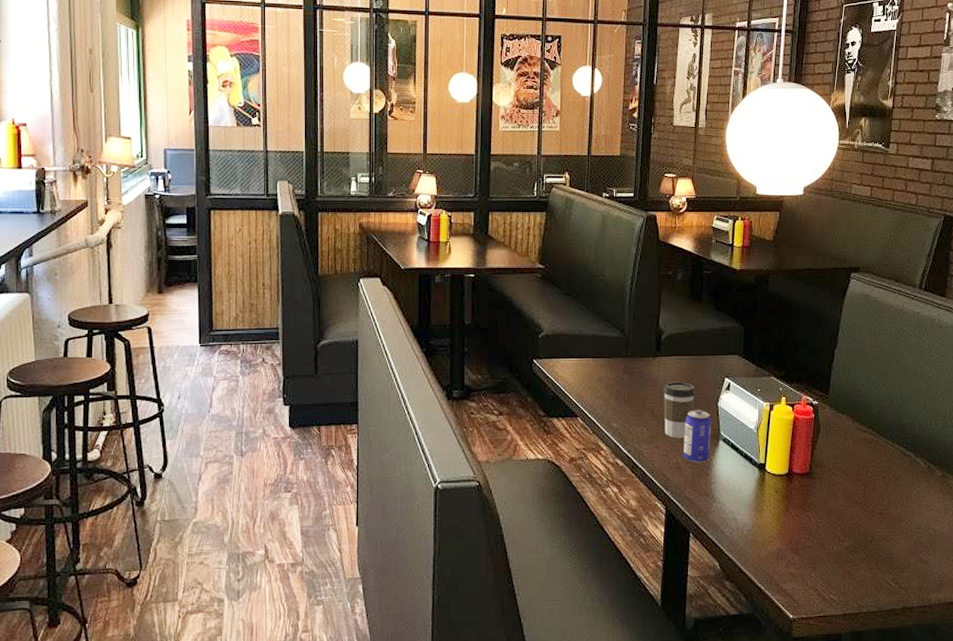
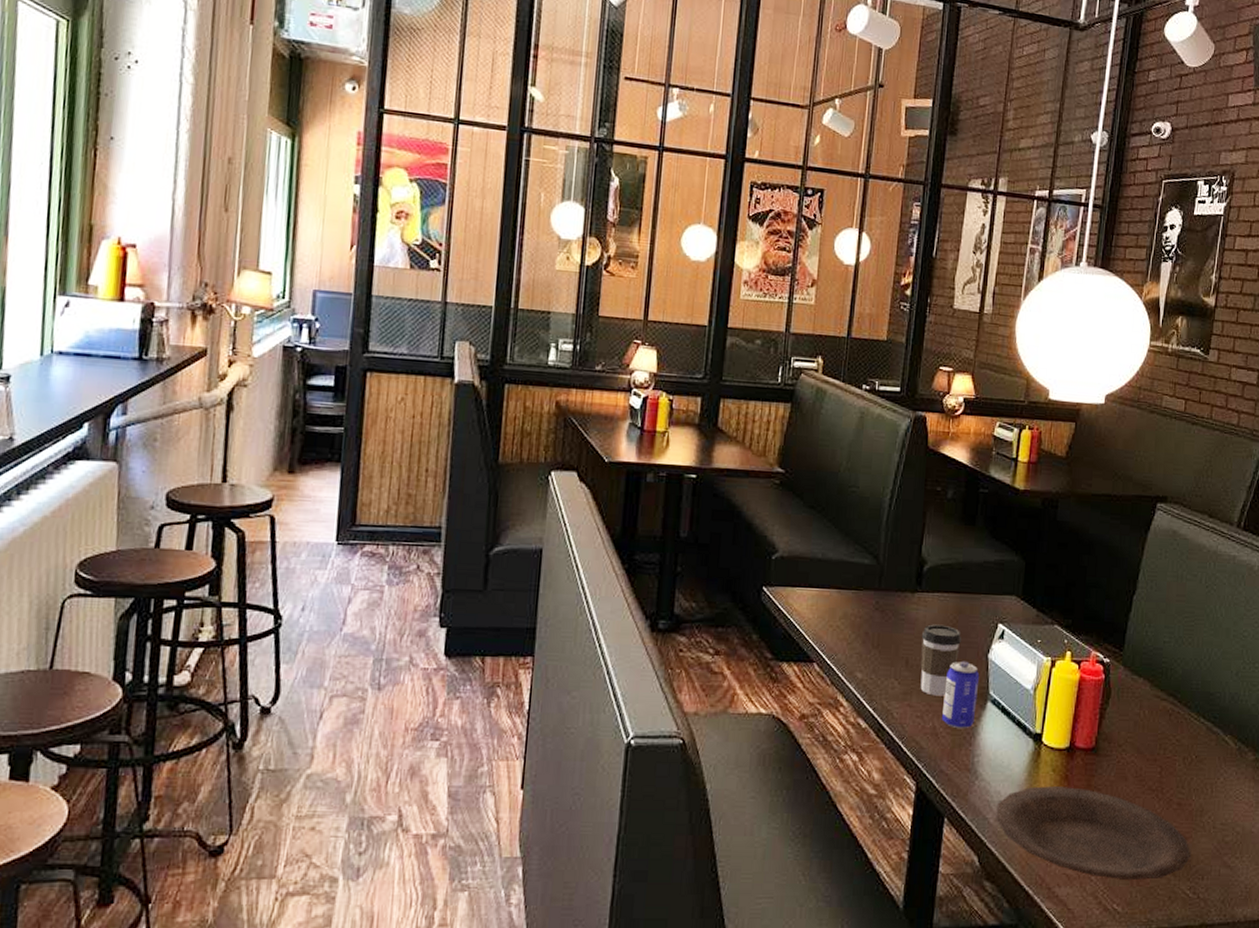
plate: none [731,504,892,576] -> present [996,786,1190,881]

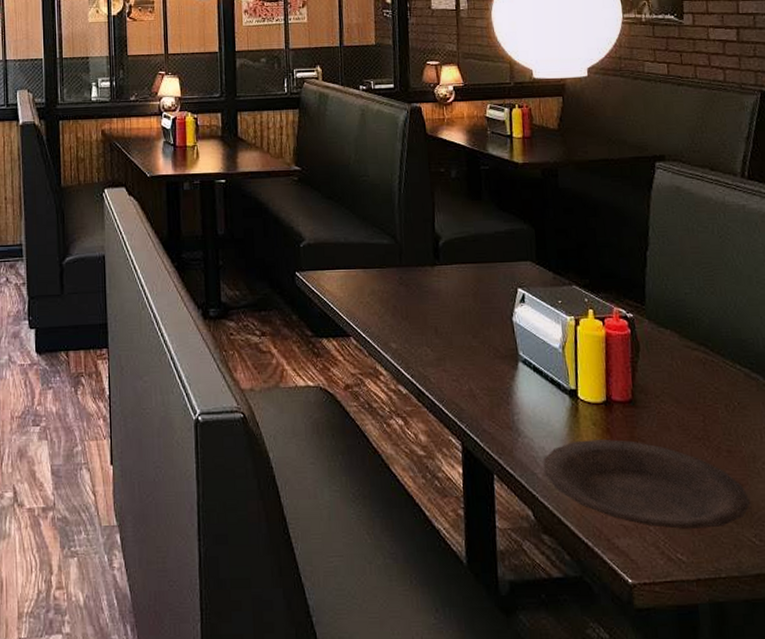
coffee cup: present [920,624,961,696] -> none [446,293,484,360]
beer can: present [941,660,980,729] -> none [475,325,509,390]

